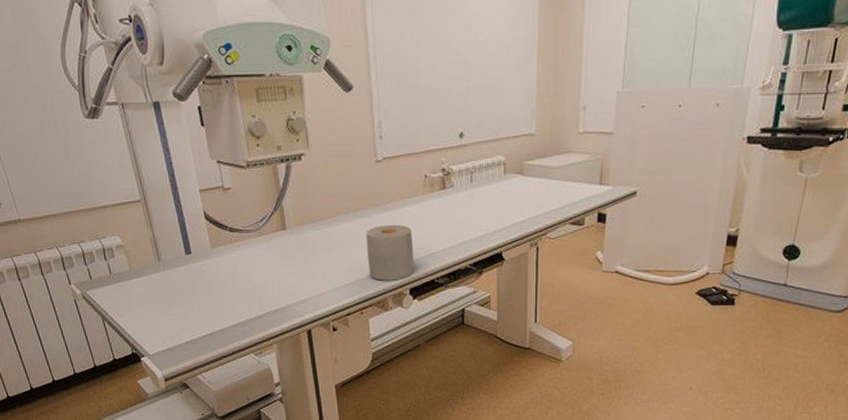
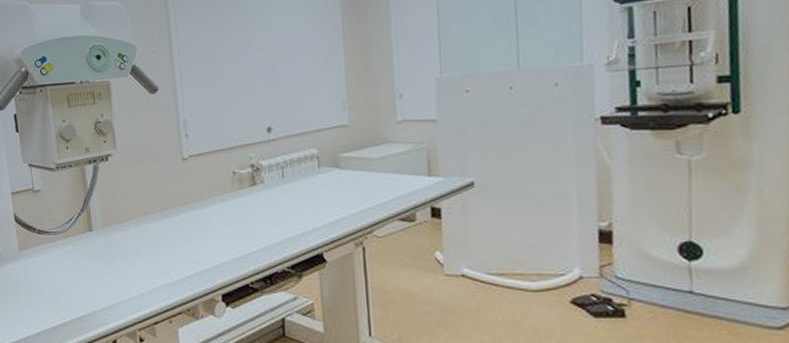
paper towel roll: present [365,224,415,281] -> none [173,224,226,285]

